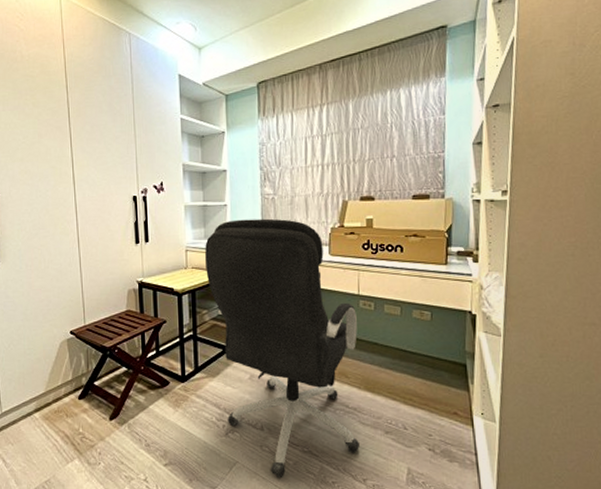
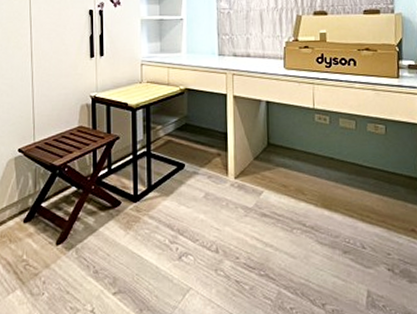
office chair: present [205,218,359,477] -> none [161,32,318,304]

